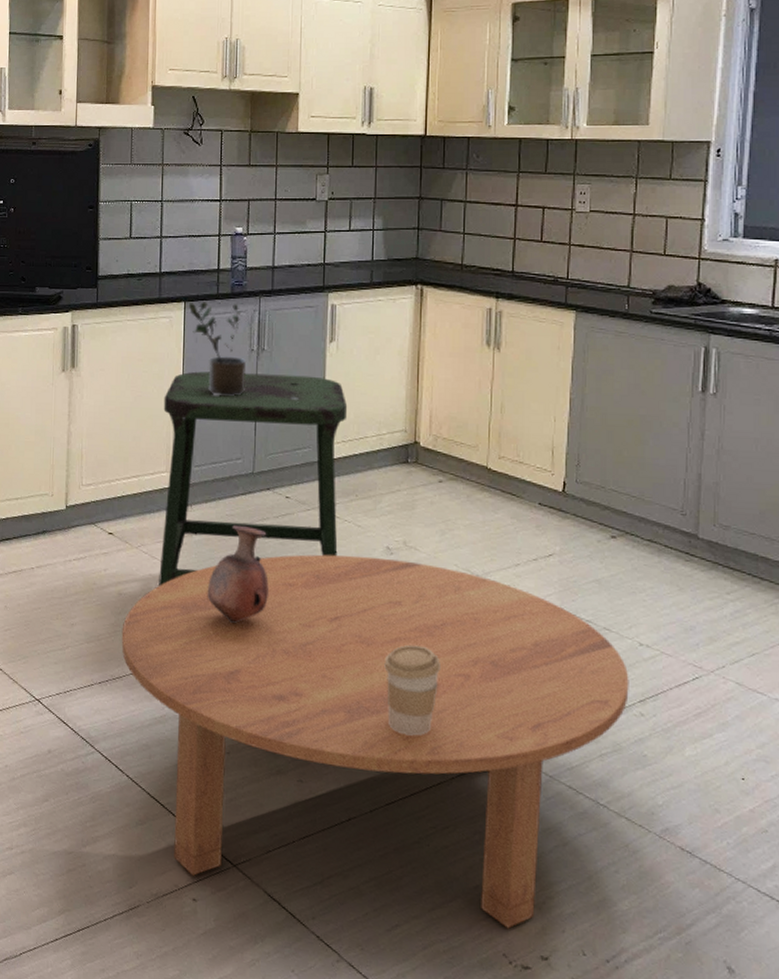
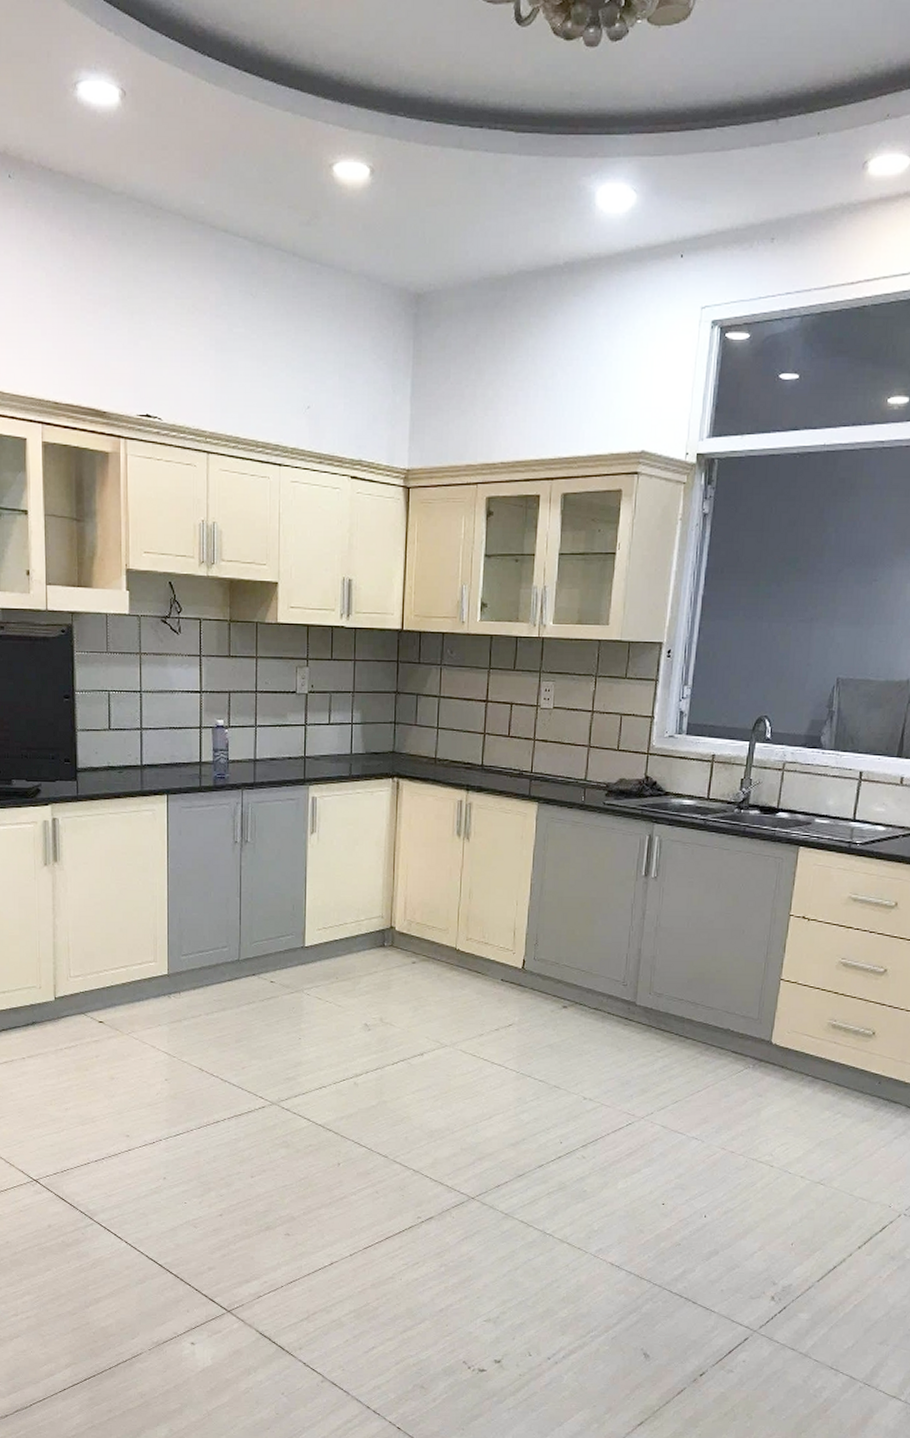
coffee table: present [121,554,629,929] -> none [115,1033,574,1341]
stool: present [159,371,348,586] -> none [149,863,328,1069]
potted plant: present [189,302,246,396] -> none [172,795,230,887]
vase: present [207,526,269,624] -> none [197,1010,255,1100]
coffee cup: present [384,644,442,736] -> none [362,1110,414,1189]

